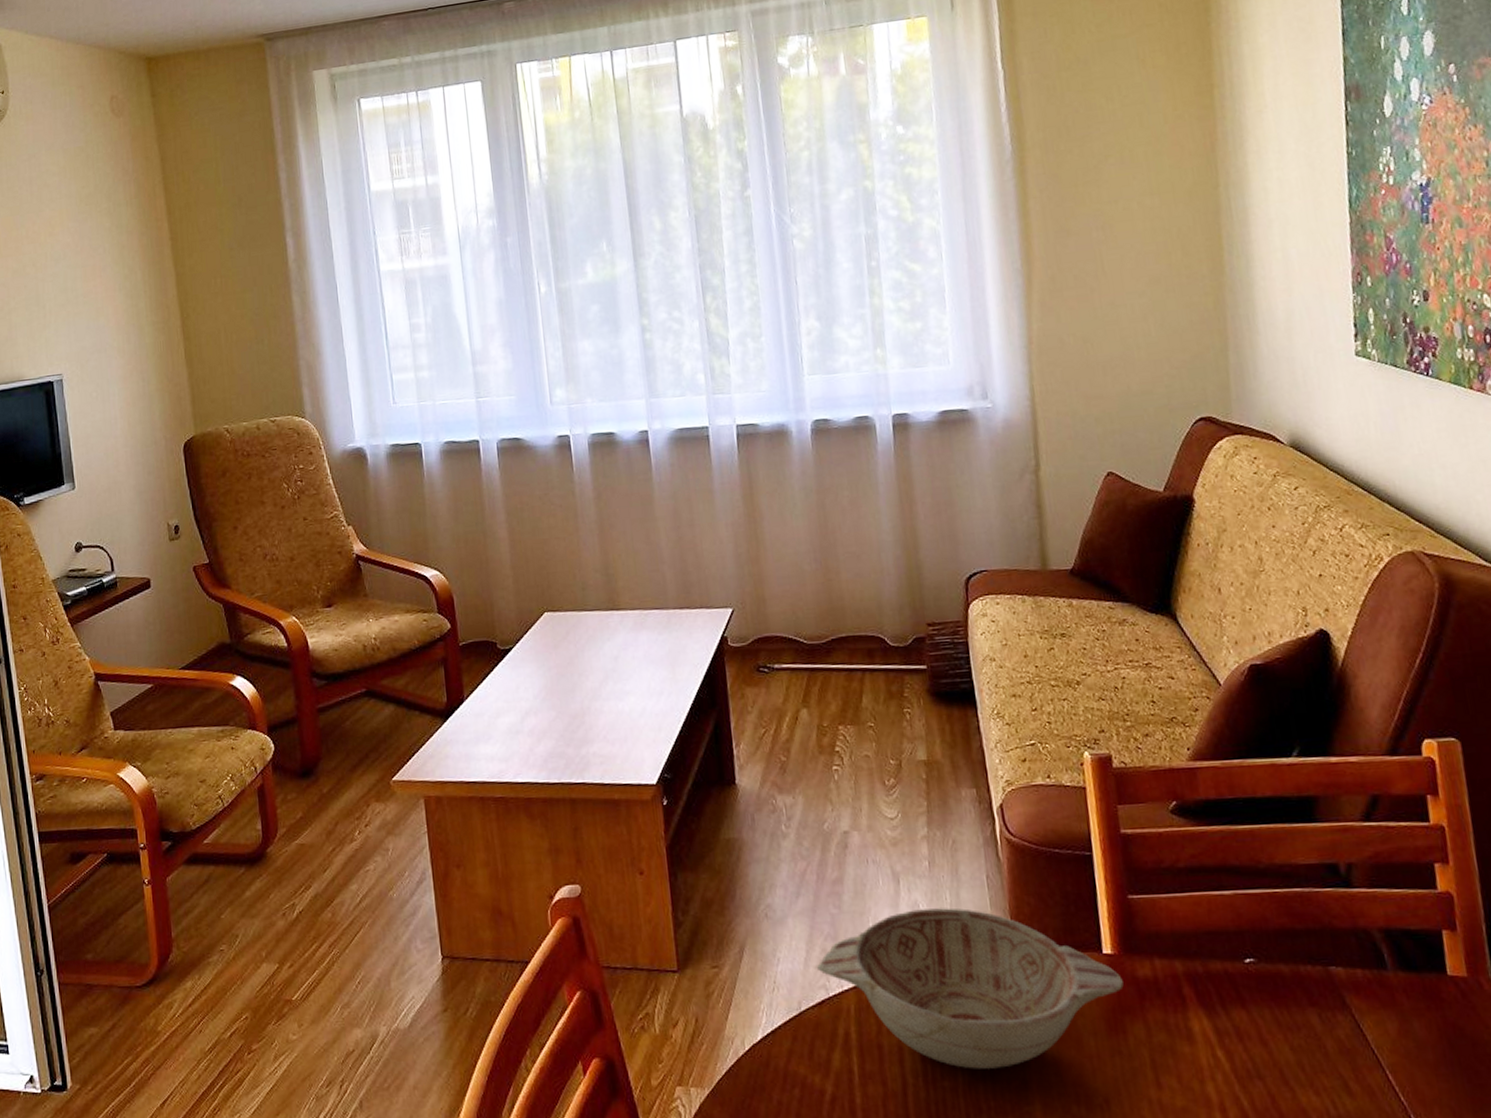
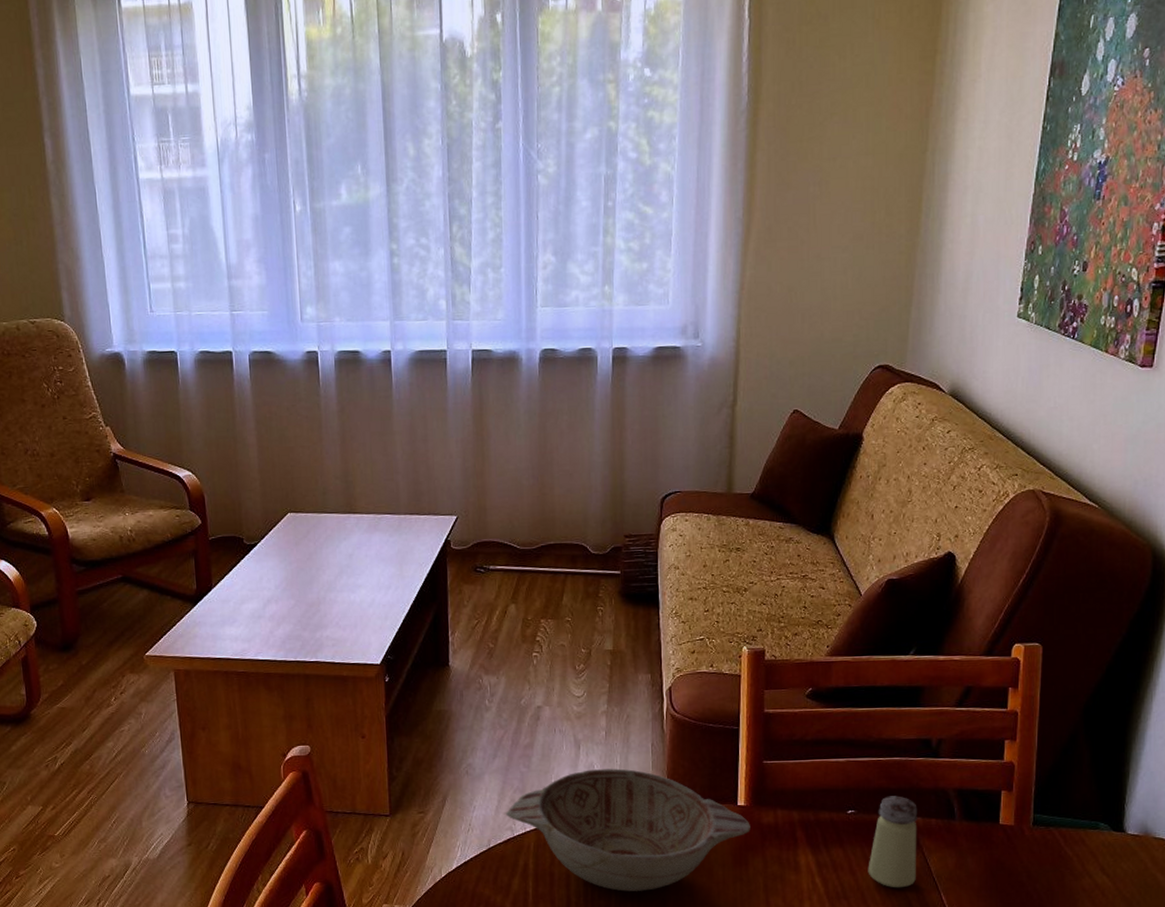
saltshaker: none [1282,938,1349,1064] -> present [868,795,917,888]

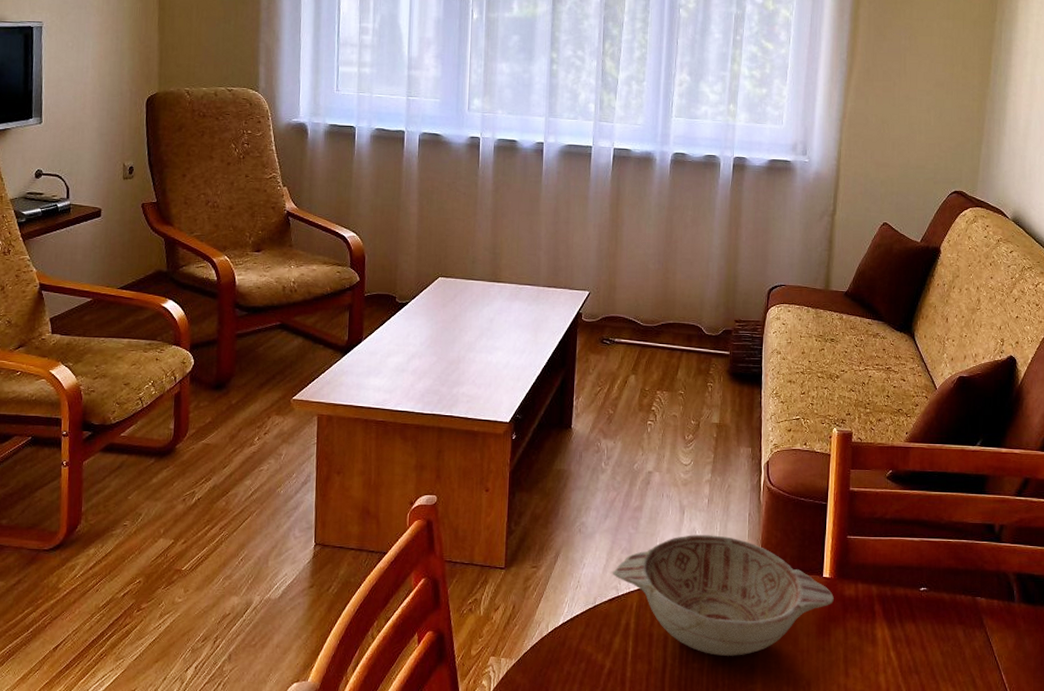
saltshaker: present [868,795,917,888] -> none [937,576,982,666]

